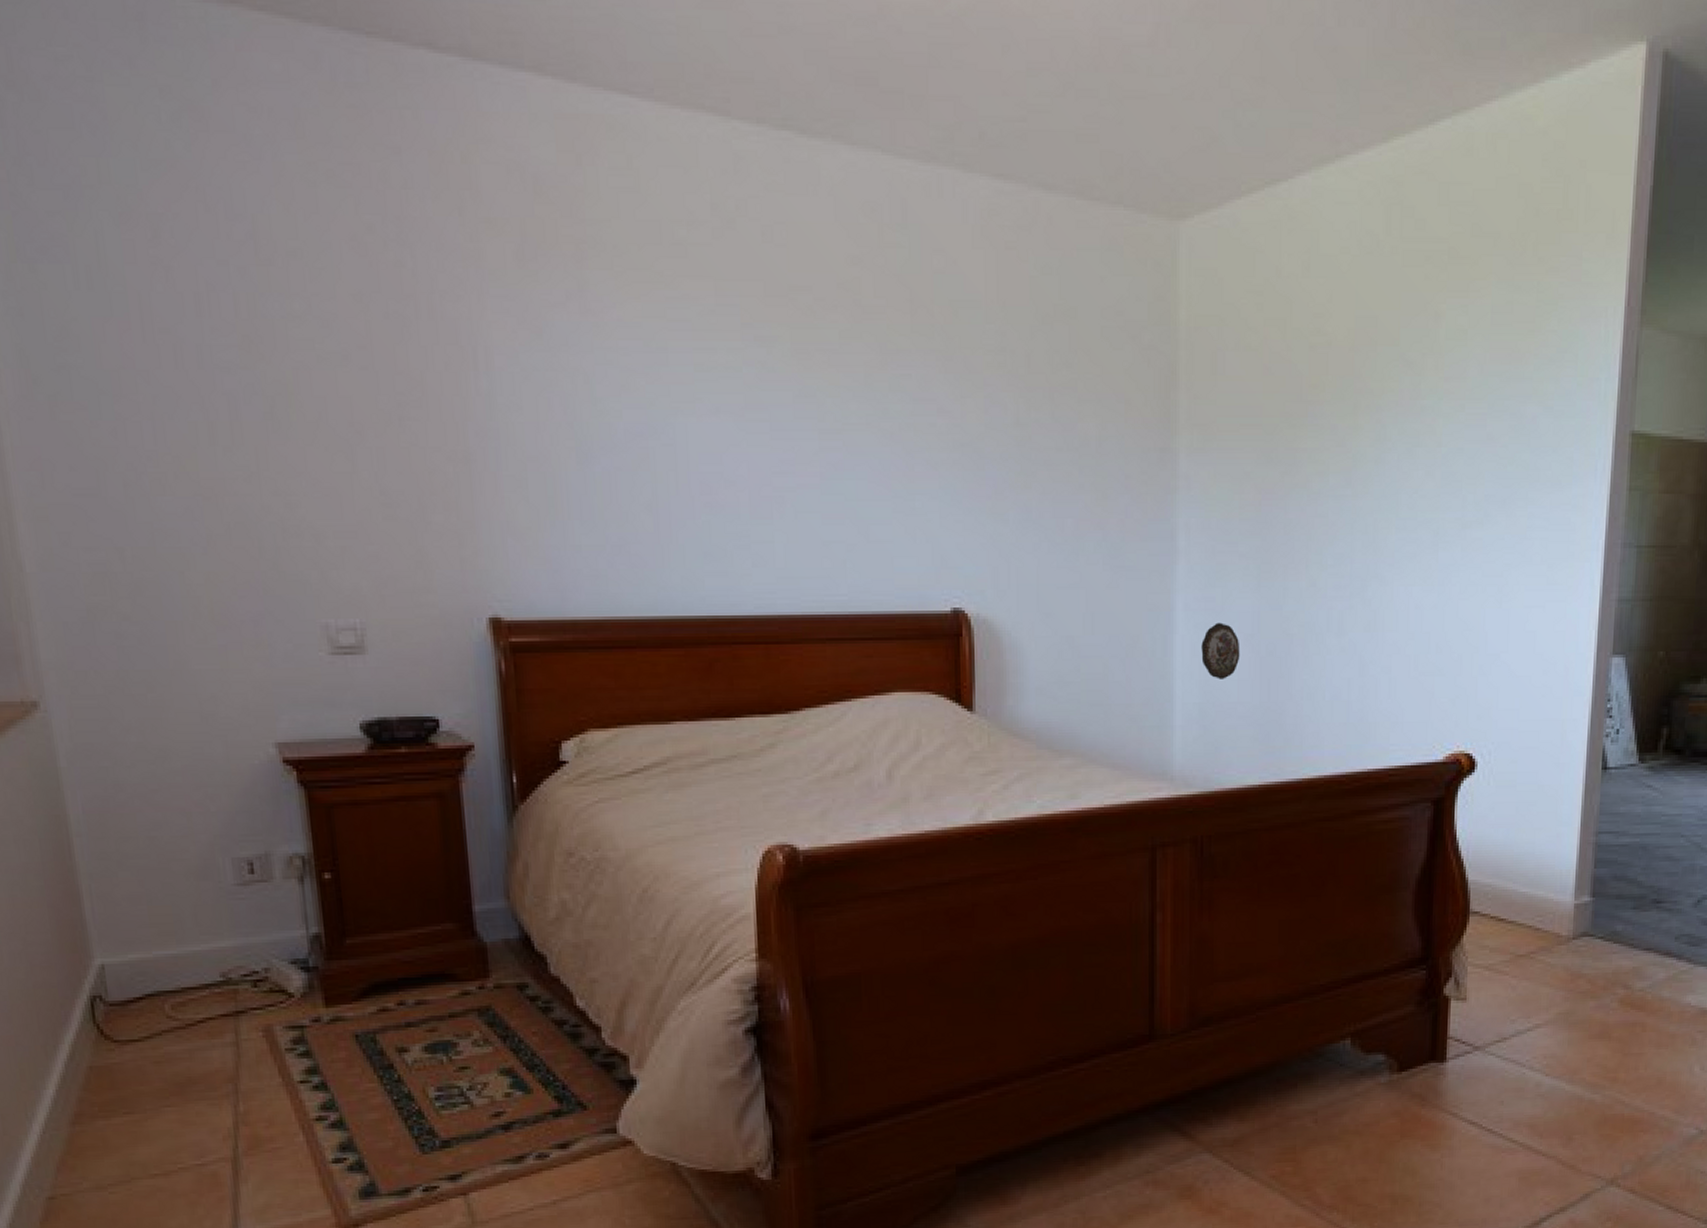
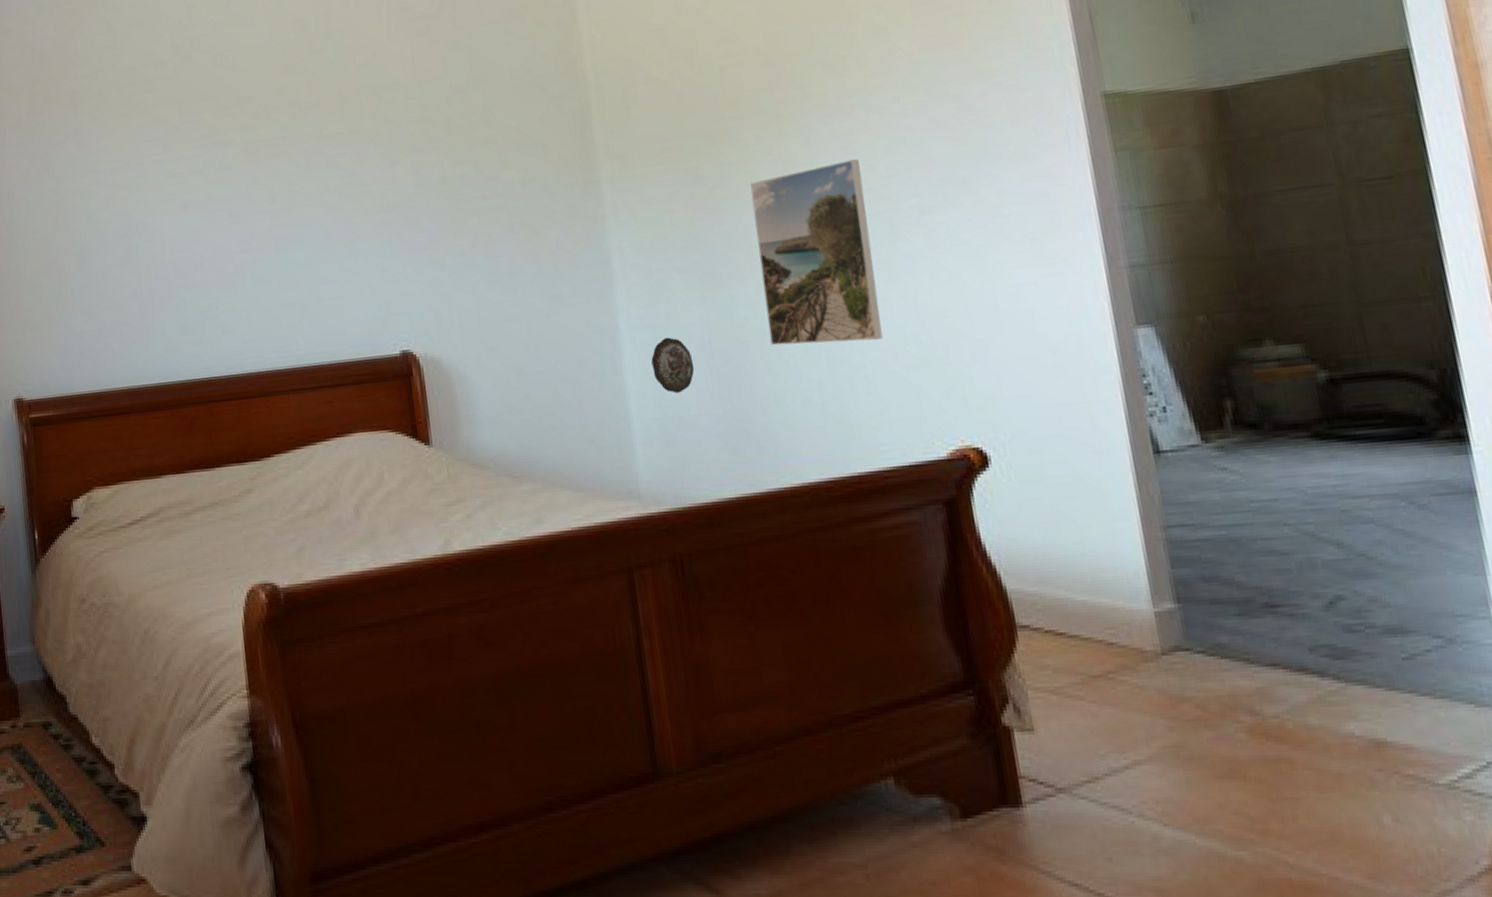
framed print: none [1313,464,1419,645] -> present [749,159,883,346]

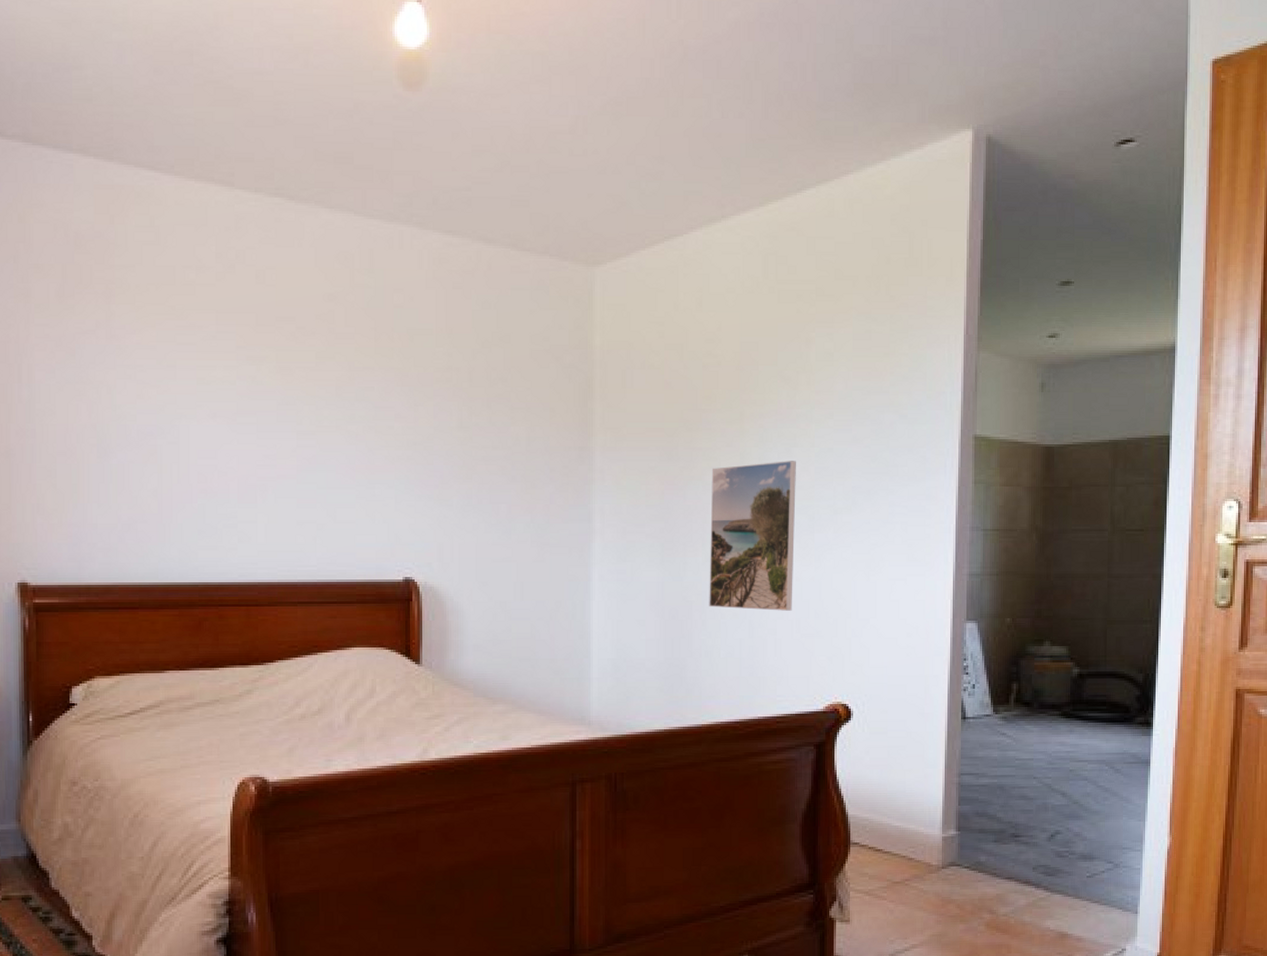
decorative plate: present [651,337,695,393] -> none [614,591,647,639]

